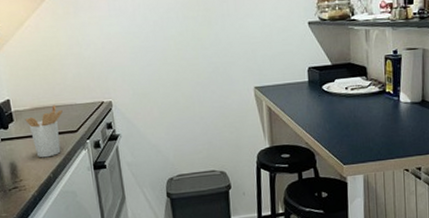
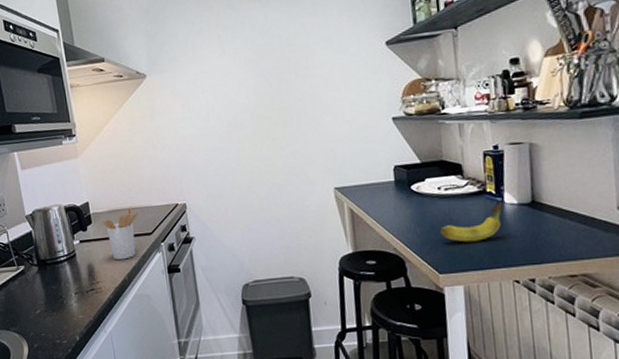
fruit: none [345,102,399,137] -> present [439,203,503,242]

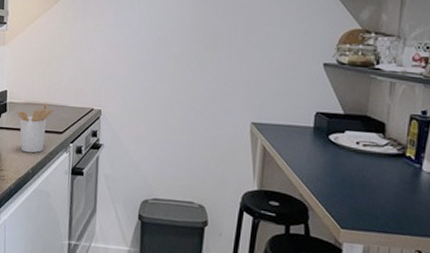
fruit: present [439,203,503,242] -> none [349,170,420,204]

